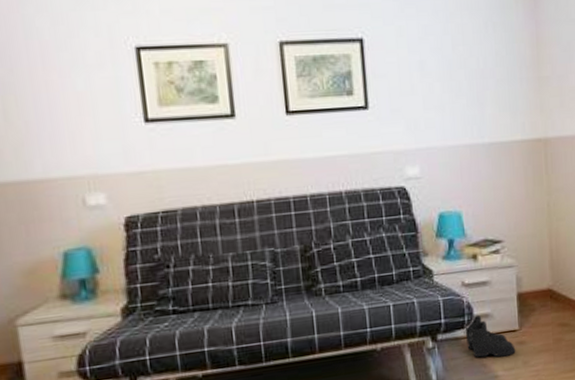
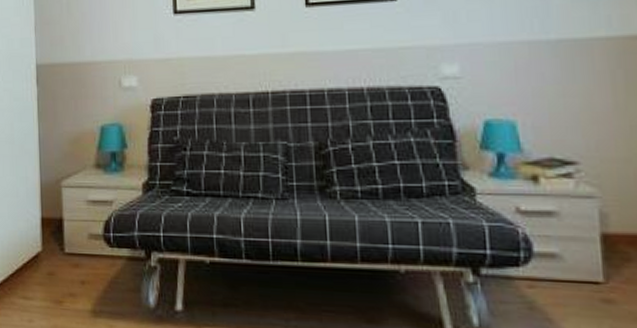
boots: present [463,315,516,358] -> none [518,253,600,315]

